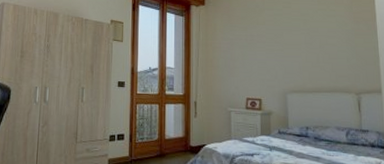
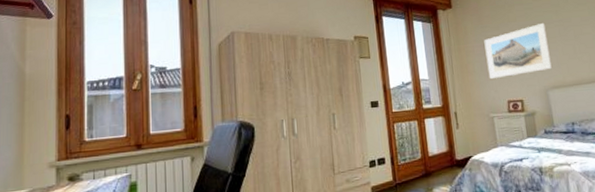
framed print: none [231,29,293,76] -> present [484,22,552,80]

